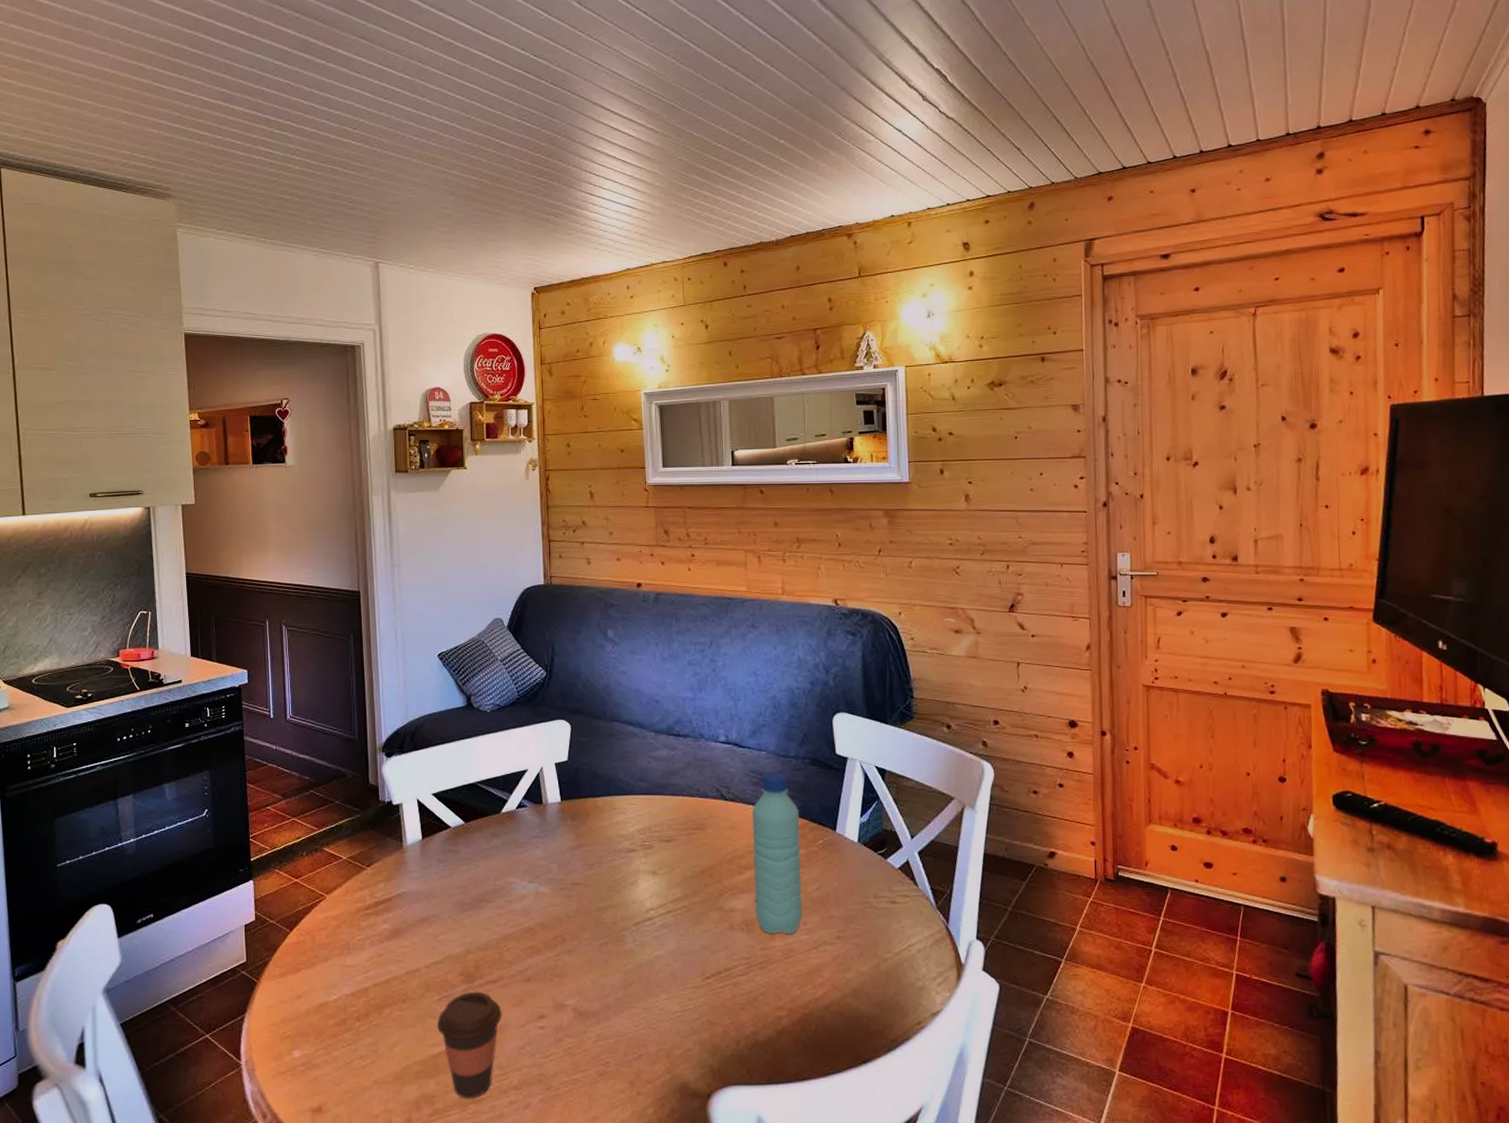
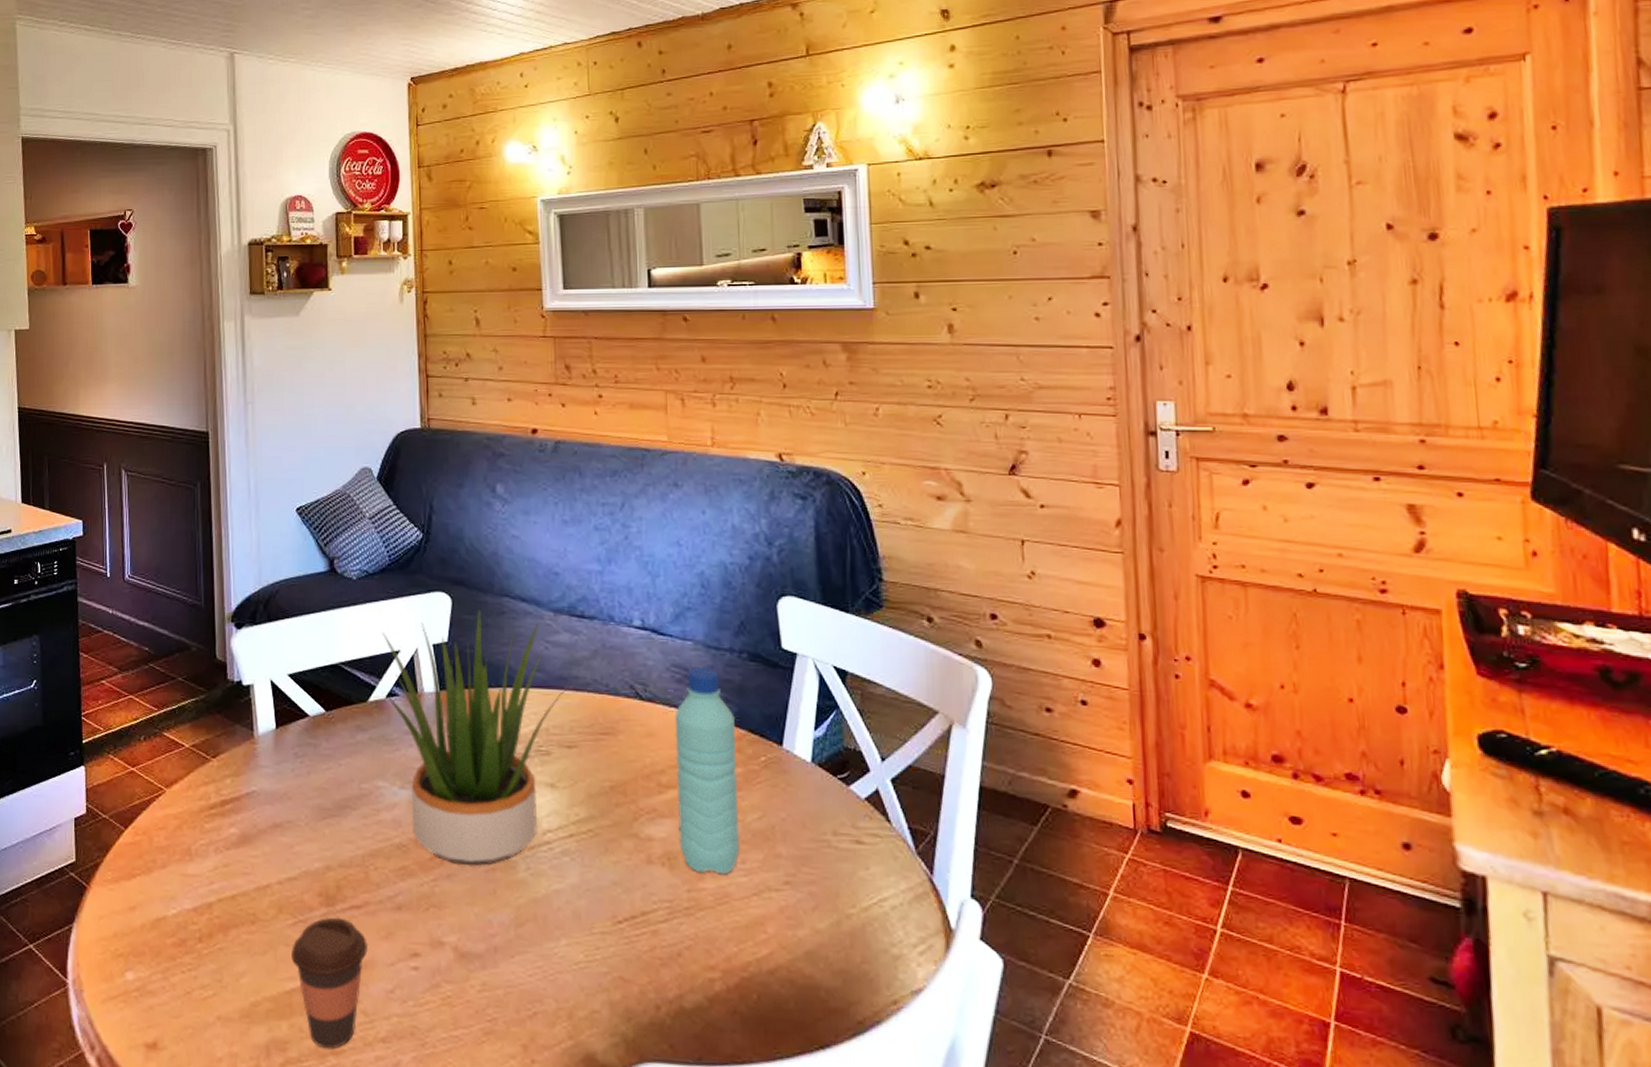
potted plant: none [512,733,668,942] -> present [382,610,570,866]

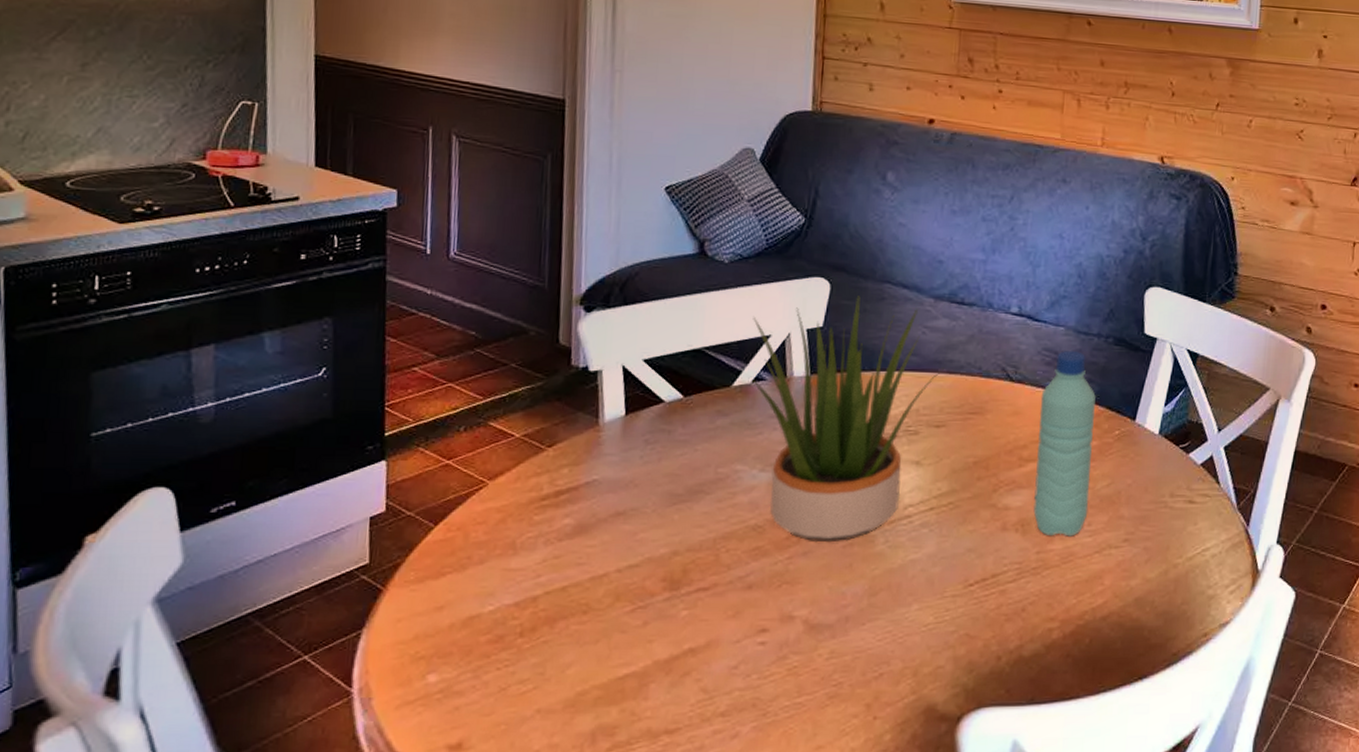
coffee cup: present [291,916,368,1049] -> none [627,601,713,729]

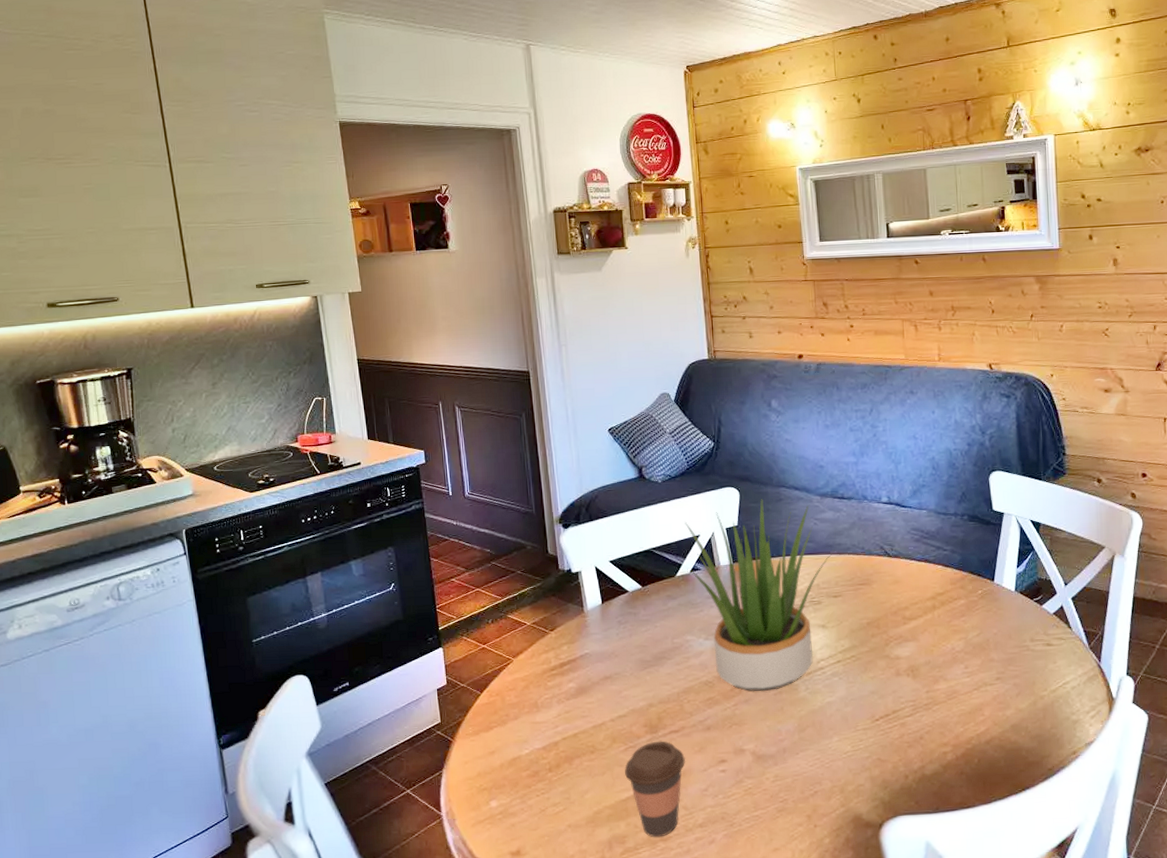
coffee cup: none [627,601,713,729] -> present [625,741,685,838]
water bottle: present [1033,351,1096,537] -> none [914,529,964,679]

